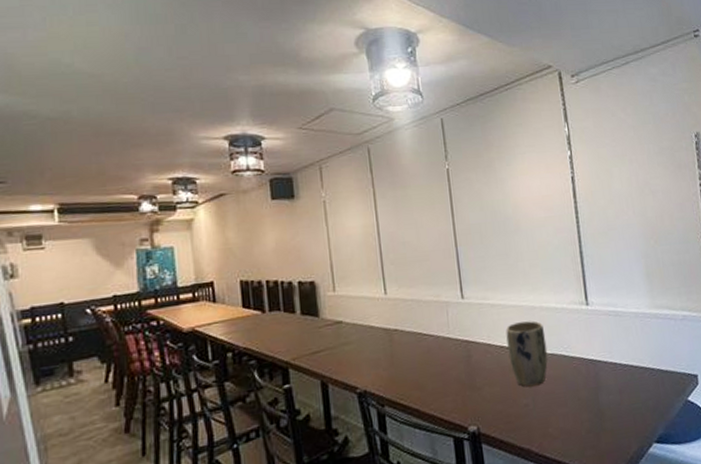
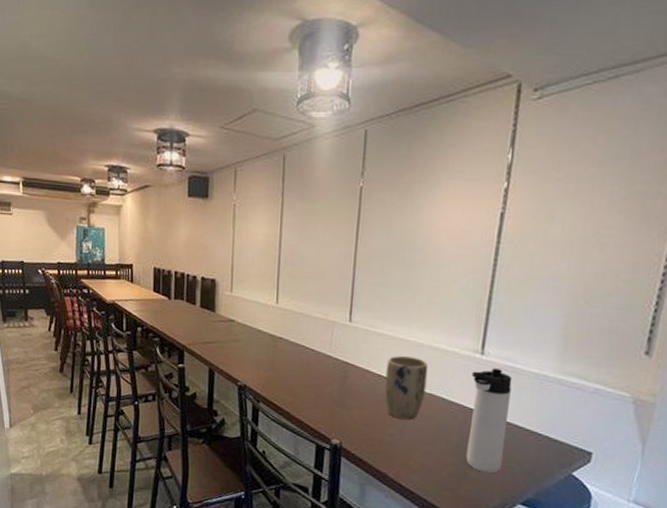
thermos bottle: none [583,315,630,421] -> present [466,368,512,474]

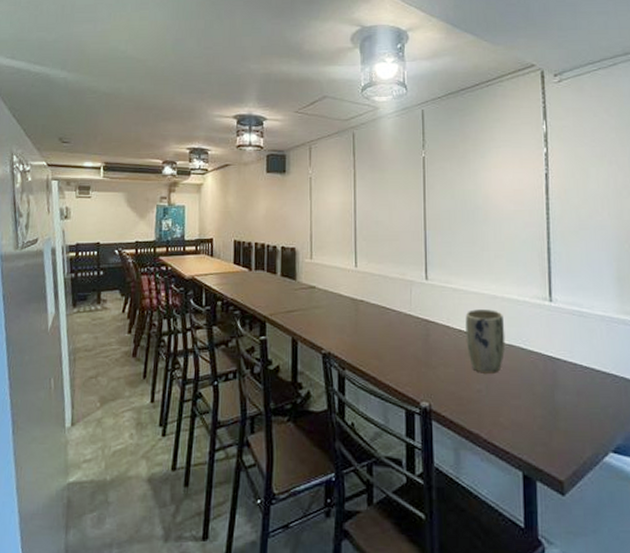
thermos bottle: present [466,368,512,474] -> none [544,314,588,422]

